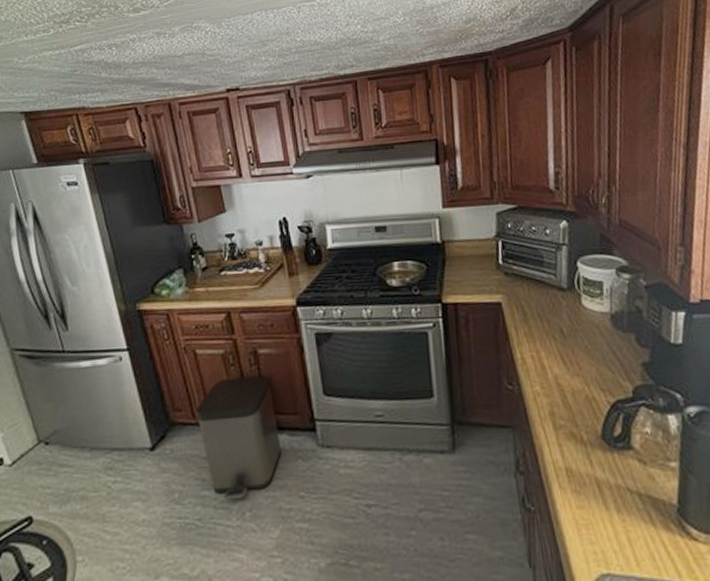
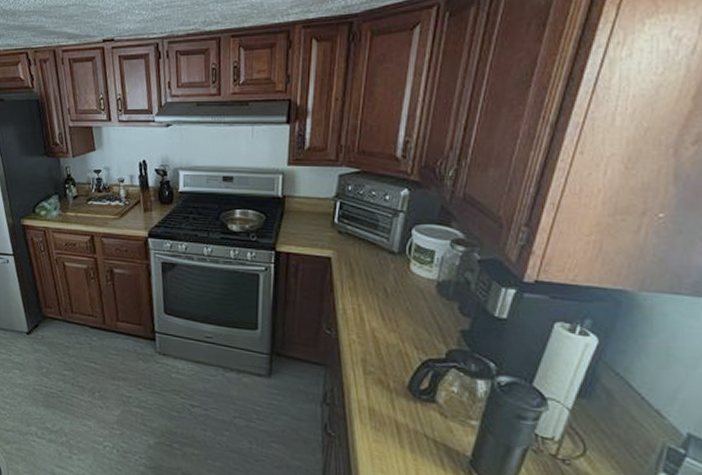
pedal bin: present [196,376,282,499] -> none [62,288,127,381]

